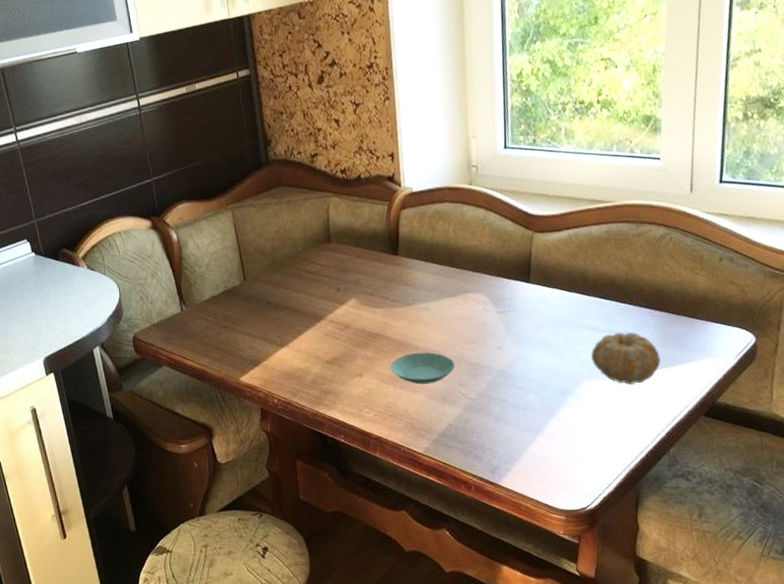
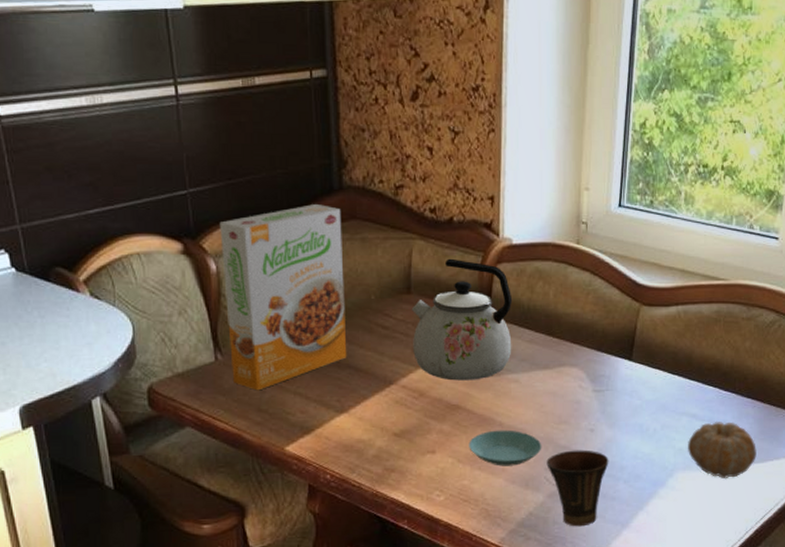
cereal box: none [177,177,283,333] -> present [219,204,347,391]
kettle: none [332,209,421,313] -> present [411,258,512,381]
cup: none [460,365,518,436] -> present [546,449,609,527]

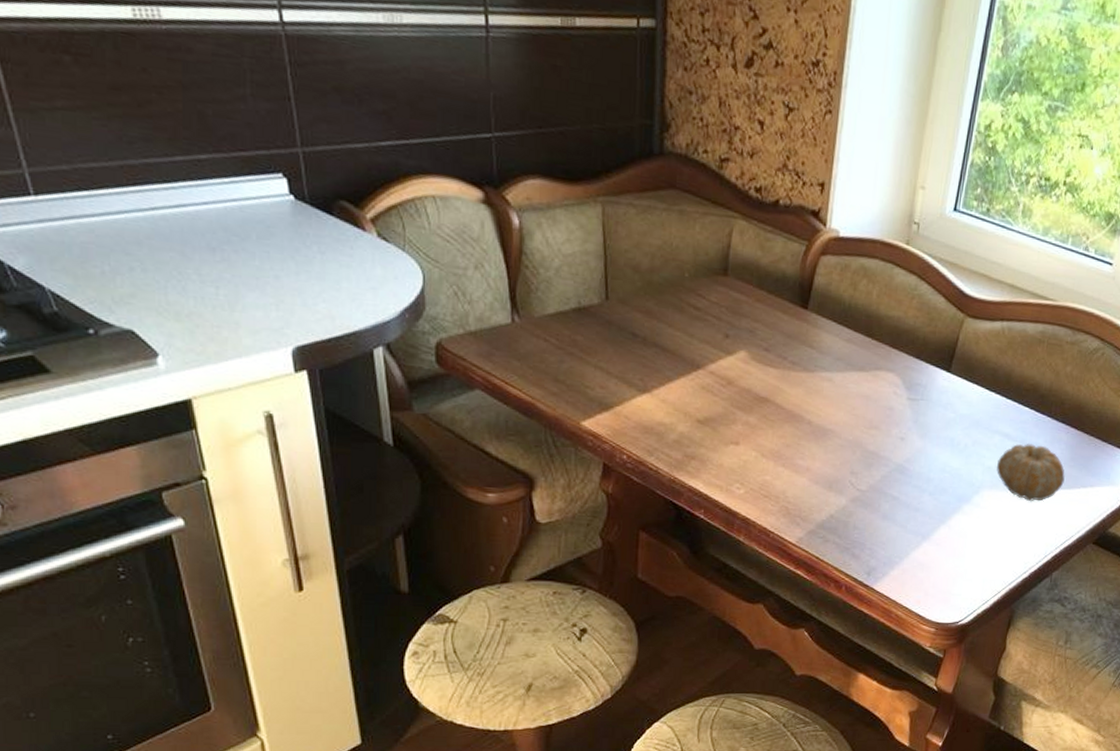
cereal box: present [219,204,347,391] -> none [525,166,660,360]
kettle: present [411,258,512,381] -> none [725,243,833,375]
saucer: present [469,429,542,466] -> none [774,427,850,467]
cup: present [546,449,609,527] -> none [852,456,917,535]

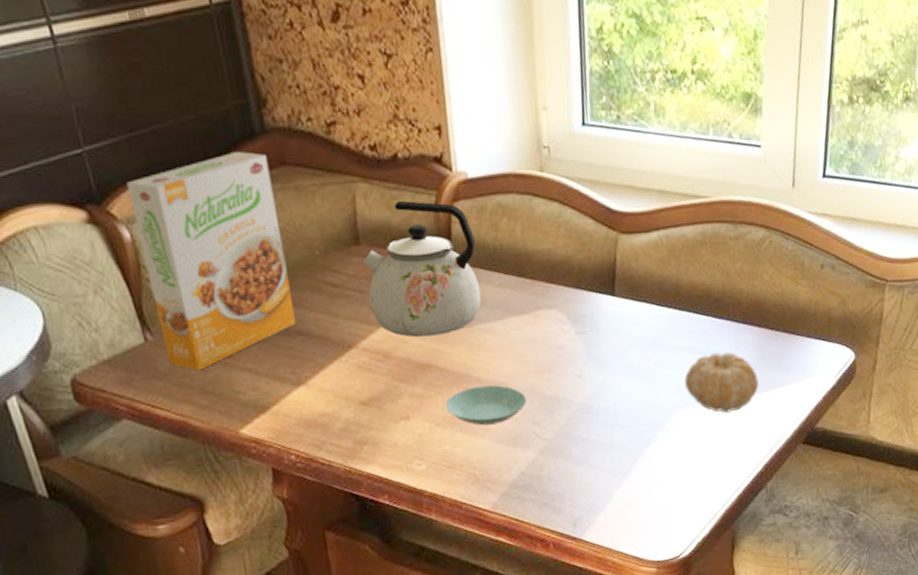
cereal box: none [525,166,660,360] -> present [126,151,297,371]
kettle: none [725,243,833,375] -> present [362,200,482,337]
saucer: none [774,427,850,467] -> present [445,385,527,426]

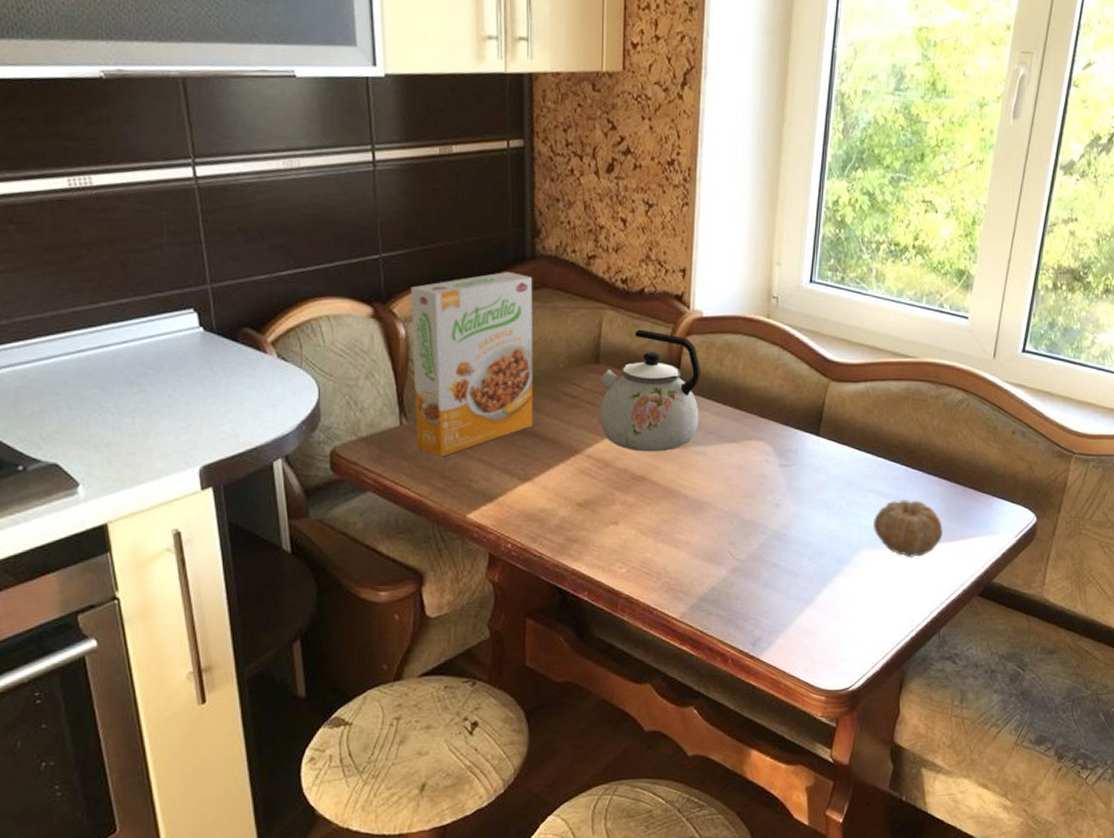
saucer: present [445,385,527,426] -> none [652,502,727,539]

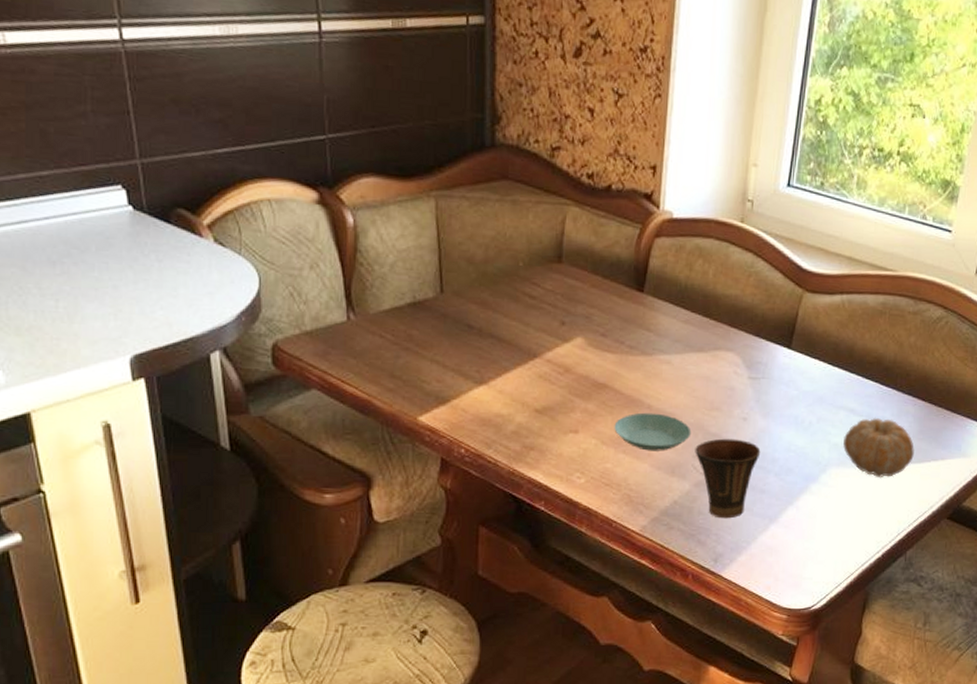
cereal box: present [410,272,534,457] -> none [359,160,492,356]
kettle: present [599,329,700,452] -> none [561,228,669,359]
saucer: none [652,502,727,539] -> present [614,412,692,451]
cup: none [730,525,794,603] -> present [695,438,761,519]

